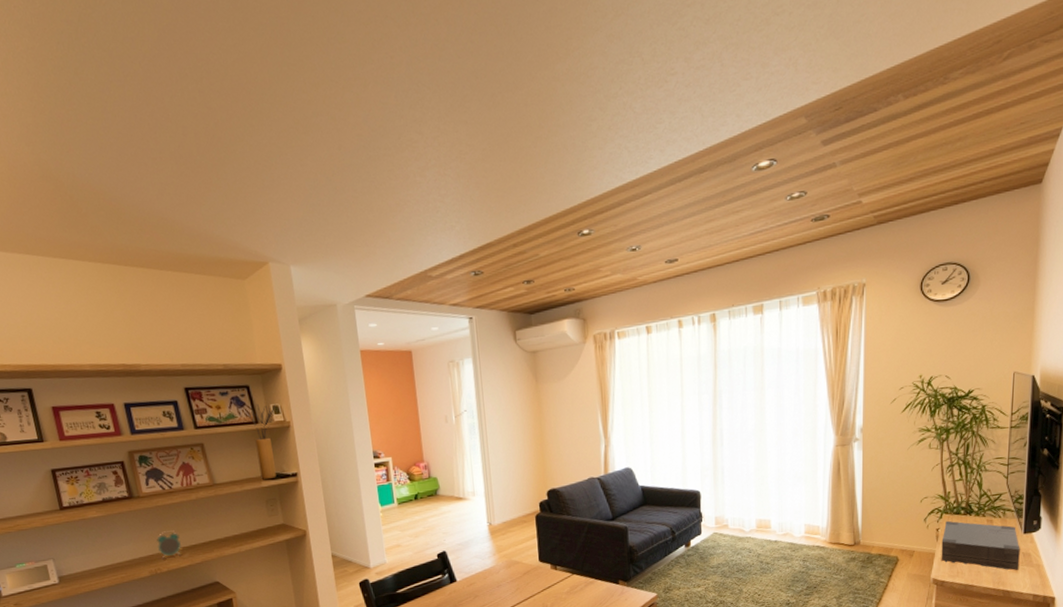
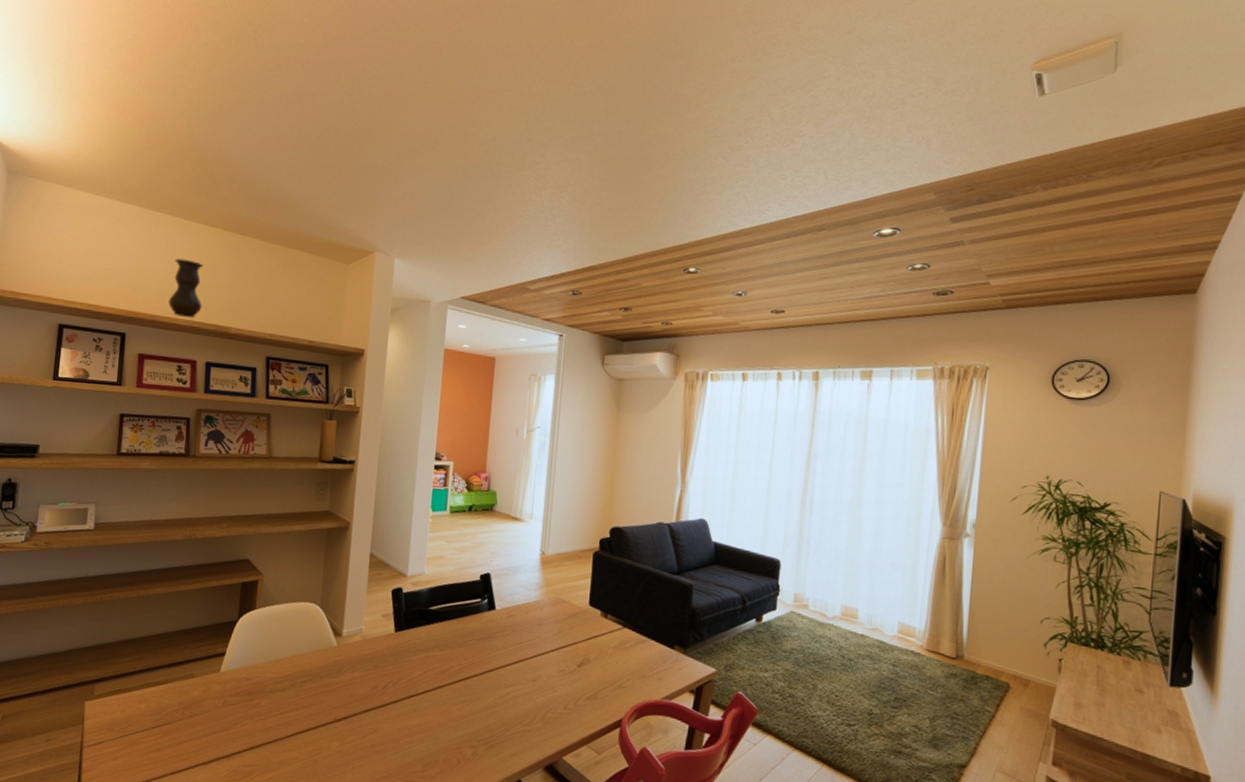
vase: none [60,301,105,363] -> present [168,259,203,318]
alarm clock: present [157,530,181,559] -> none [199,496,223,524]
game console: present [941,520,1020,571] -> none [1063,651,1165,732]

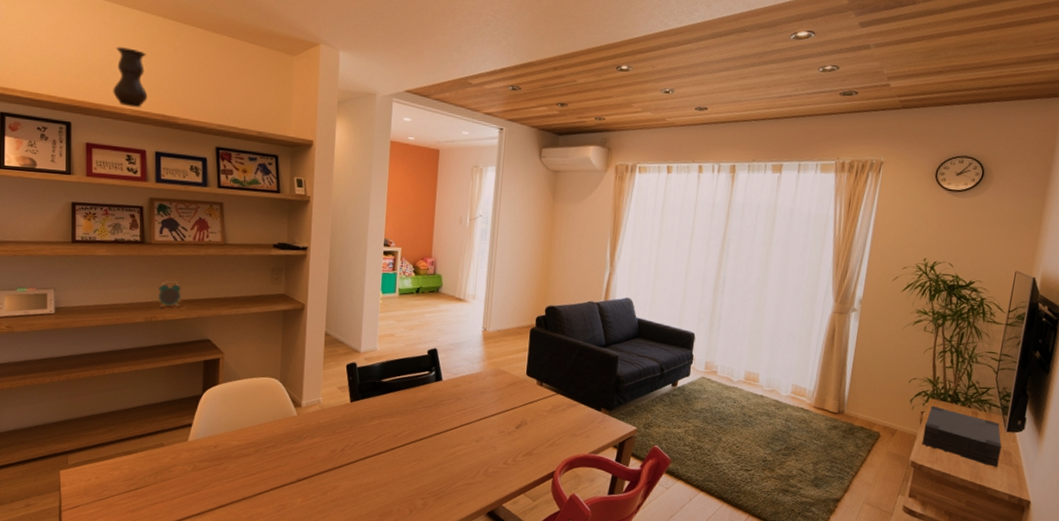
alarm clock: none [199,496,223,524] -> present [158,281,181,308]
vase: present [318,384,350,462] -> none [272,174,300,248]
game console: none [1063,651,1165,732] -> present [921,405,1002,468]

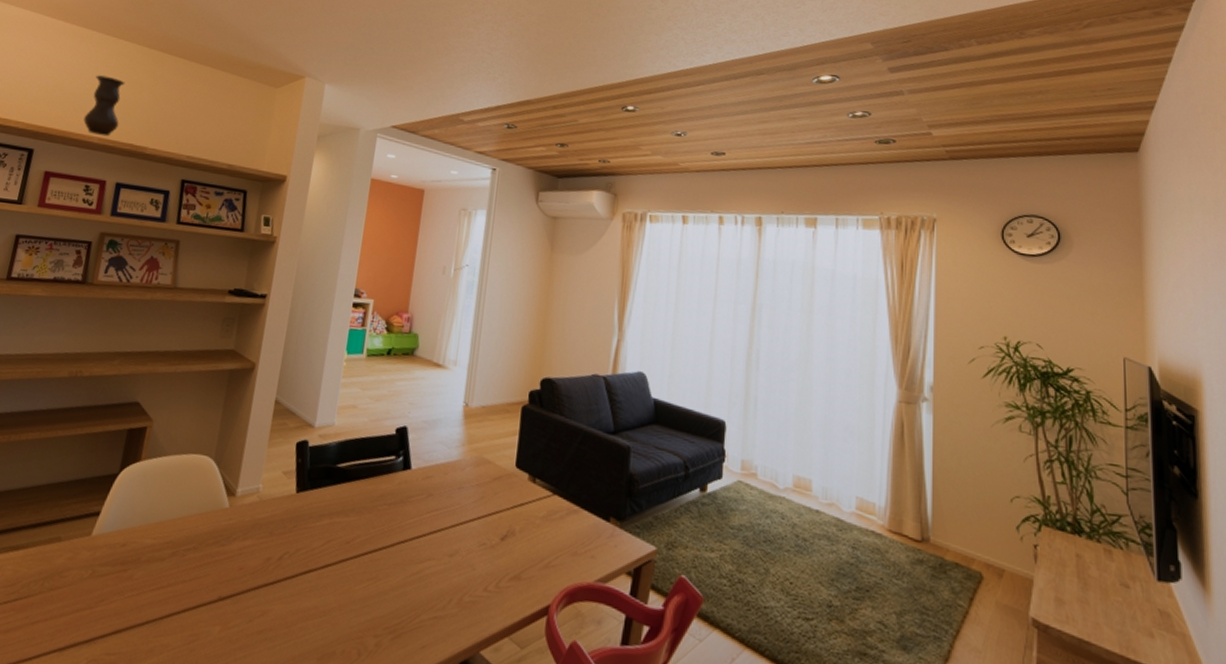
alarm clock: present [158,281,181,308] -> none [88,328,117,361]
game console: present [921,405,1002,468] -> none [1042,536,1156,637]

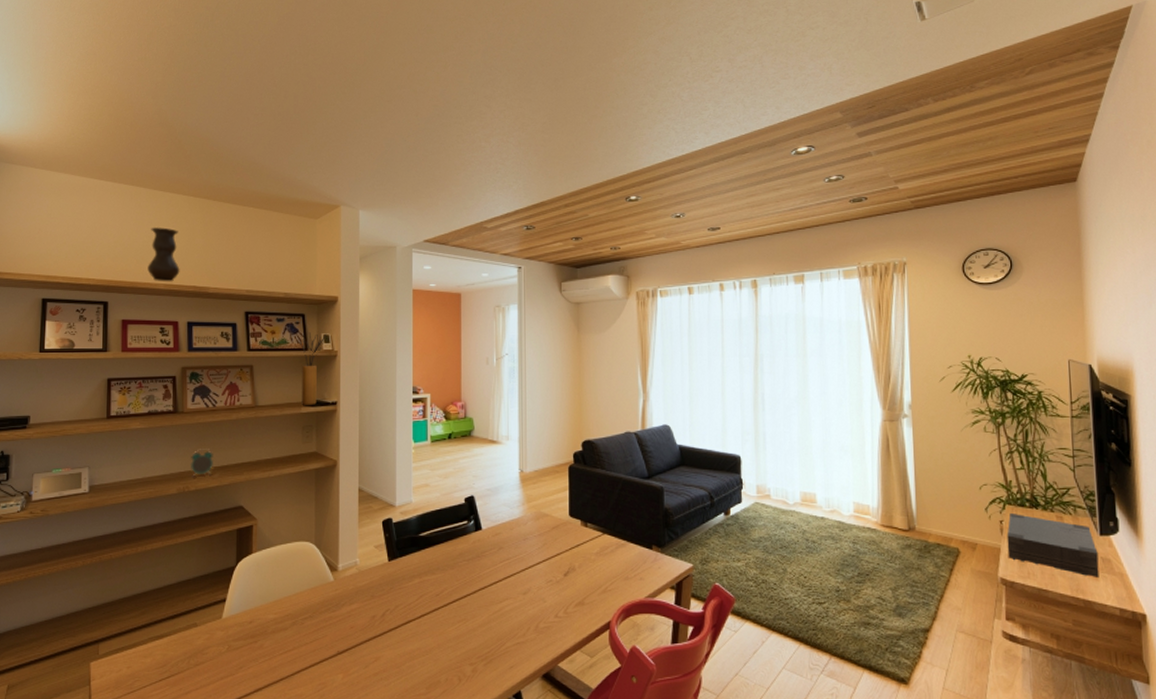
alarm clock: none [88,328,117,361] -> present [191,449,213,477]
vase: none [227,211,268,295] -> present [300,332,327,405]
game console: none [1042,536,1156,637] -> present [1007,512,1099,579]

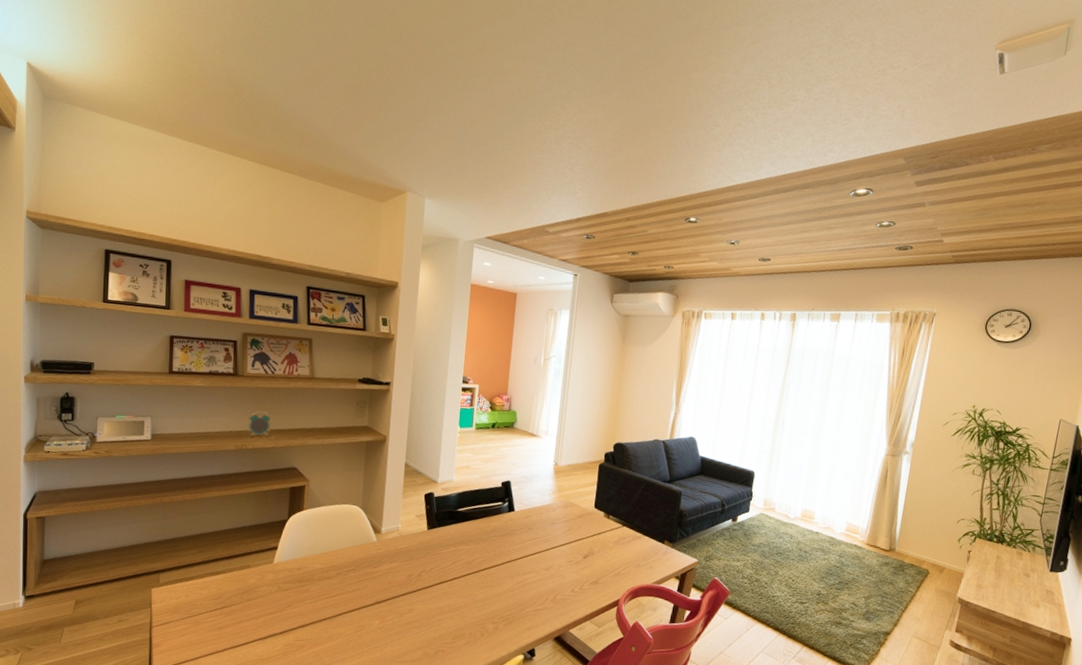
vase: present [147,227,180,282] -> none [211,190,244,248]
vase: present [300,332,327,405] -> none [357,313,385,383]
game console: present [1007,512,1099,579] -> none [968,545,1045,606]

